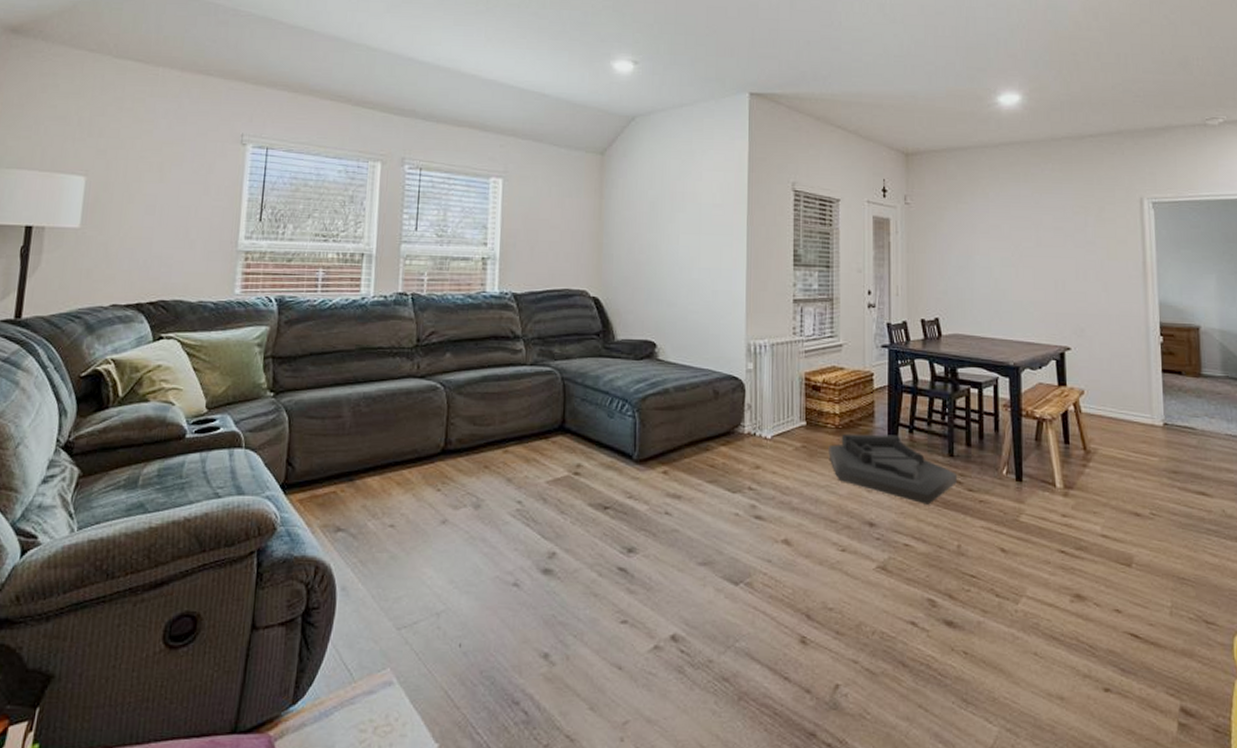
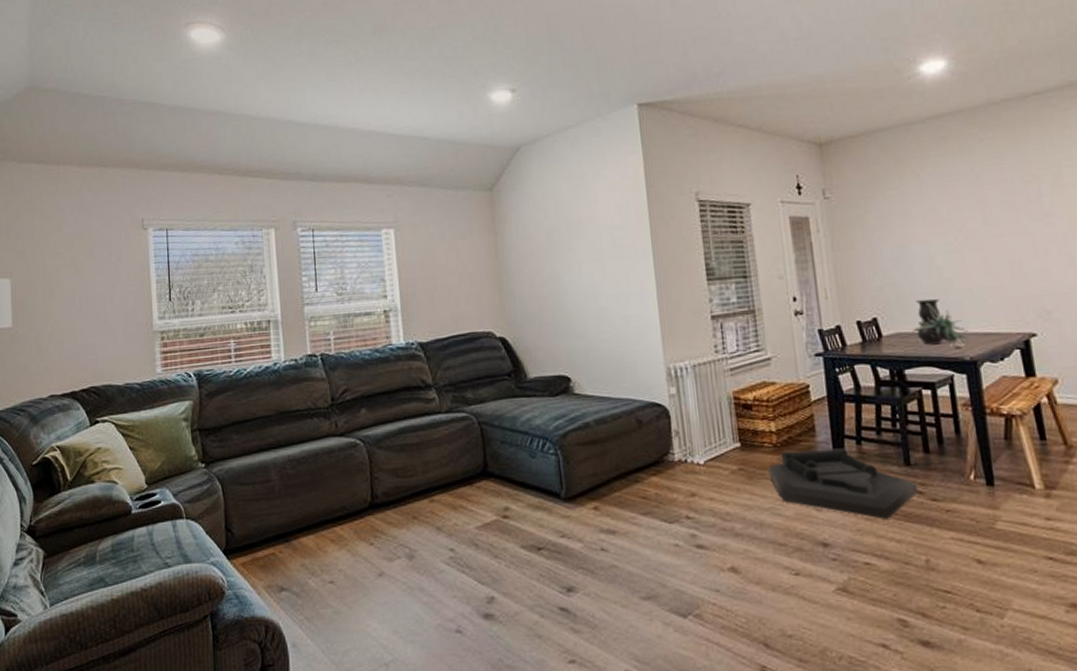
plant: none [967,308,1014,355] -> present [912,302,968,349]
vase: none [971,305,994,349] -> present [916,298,943,345]

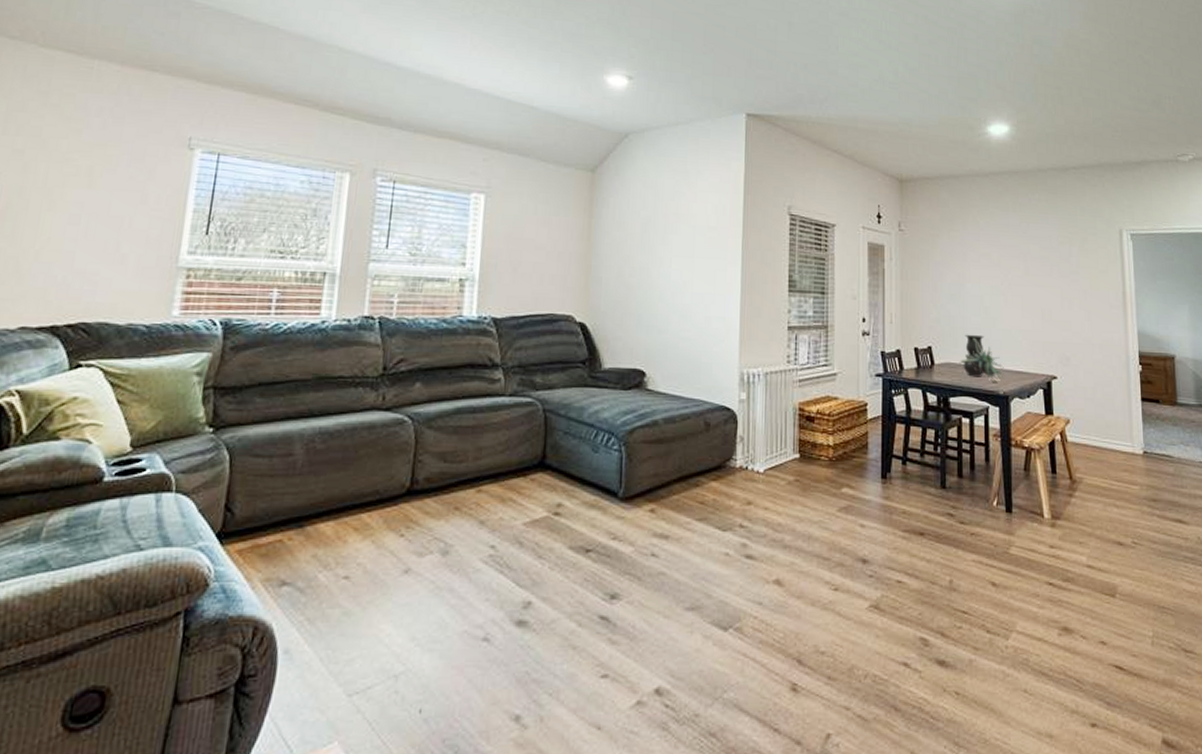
dog bed: present [768,448,918,519] -> none [822,466,949,539]

